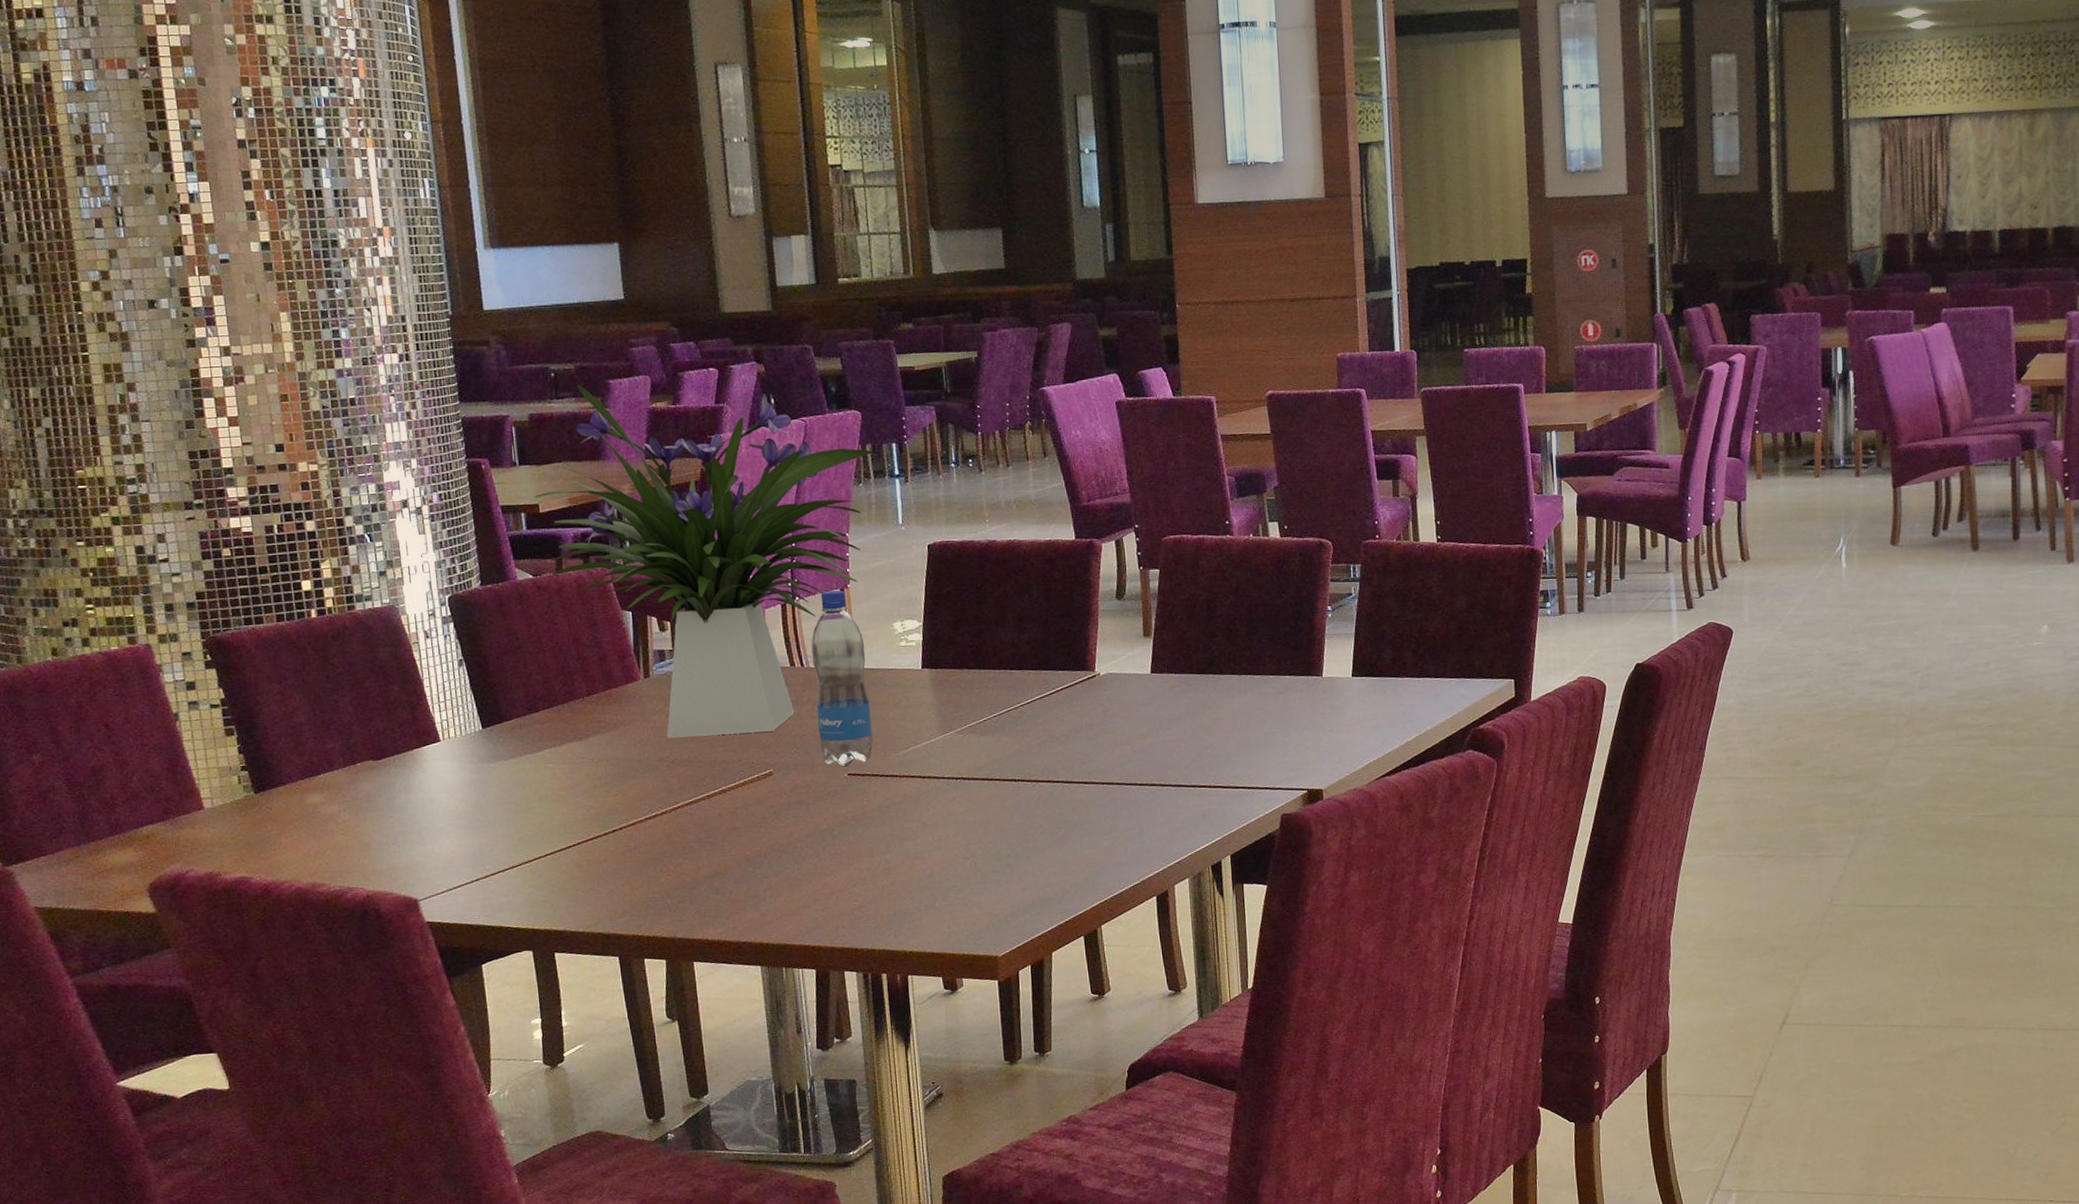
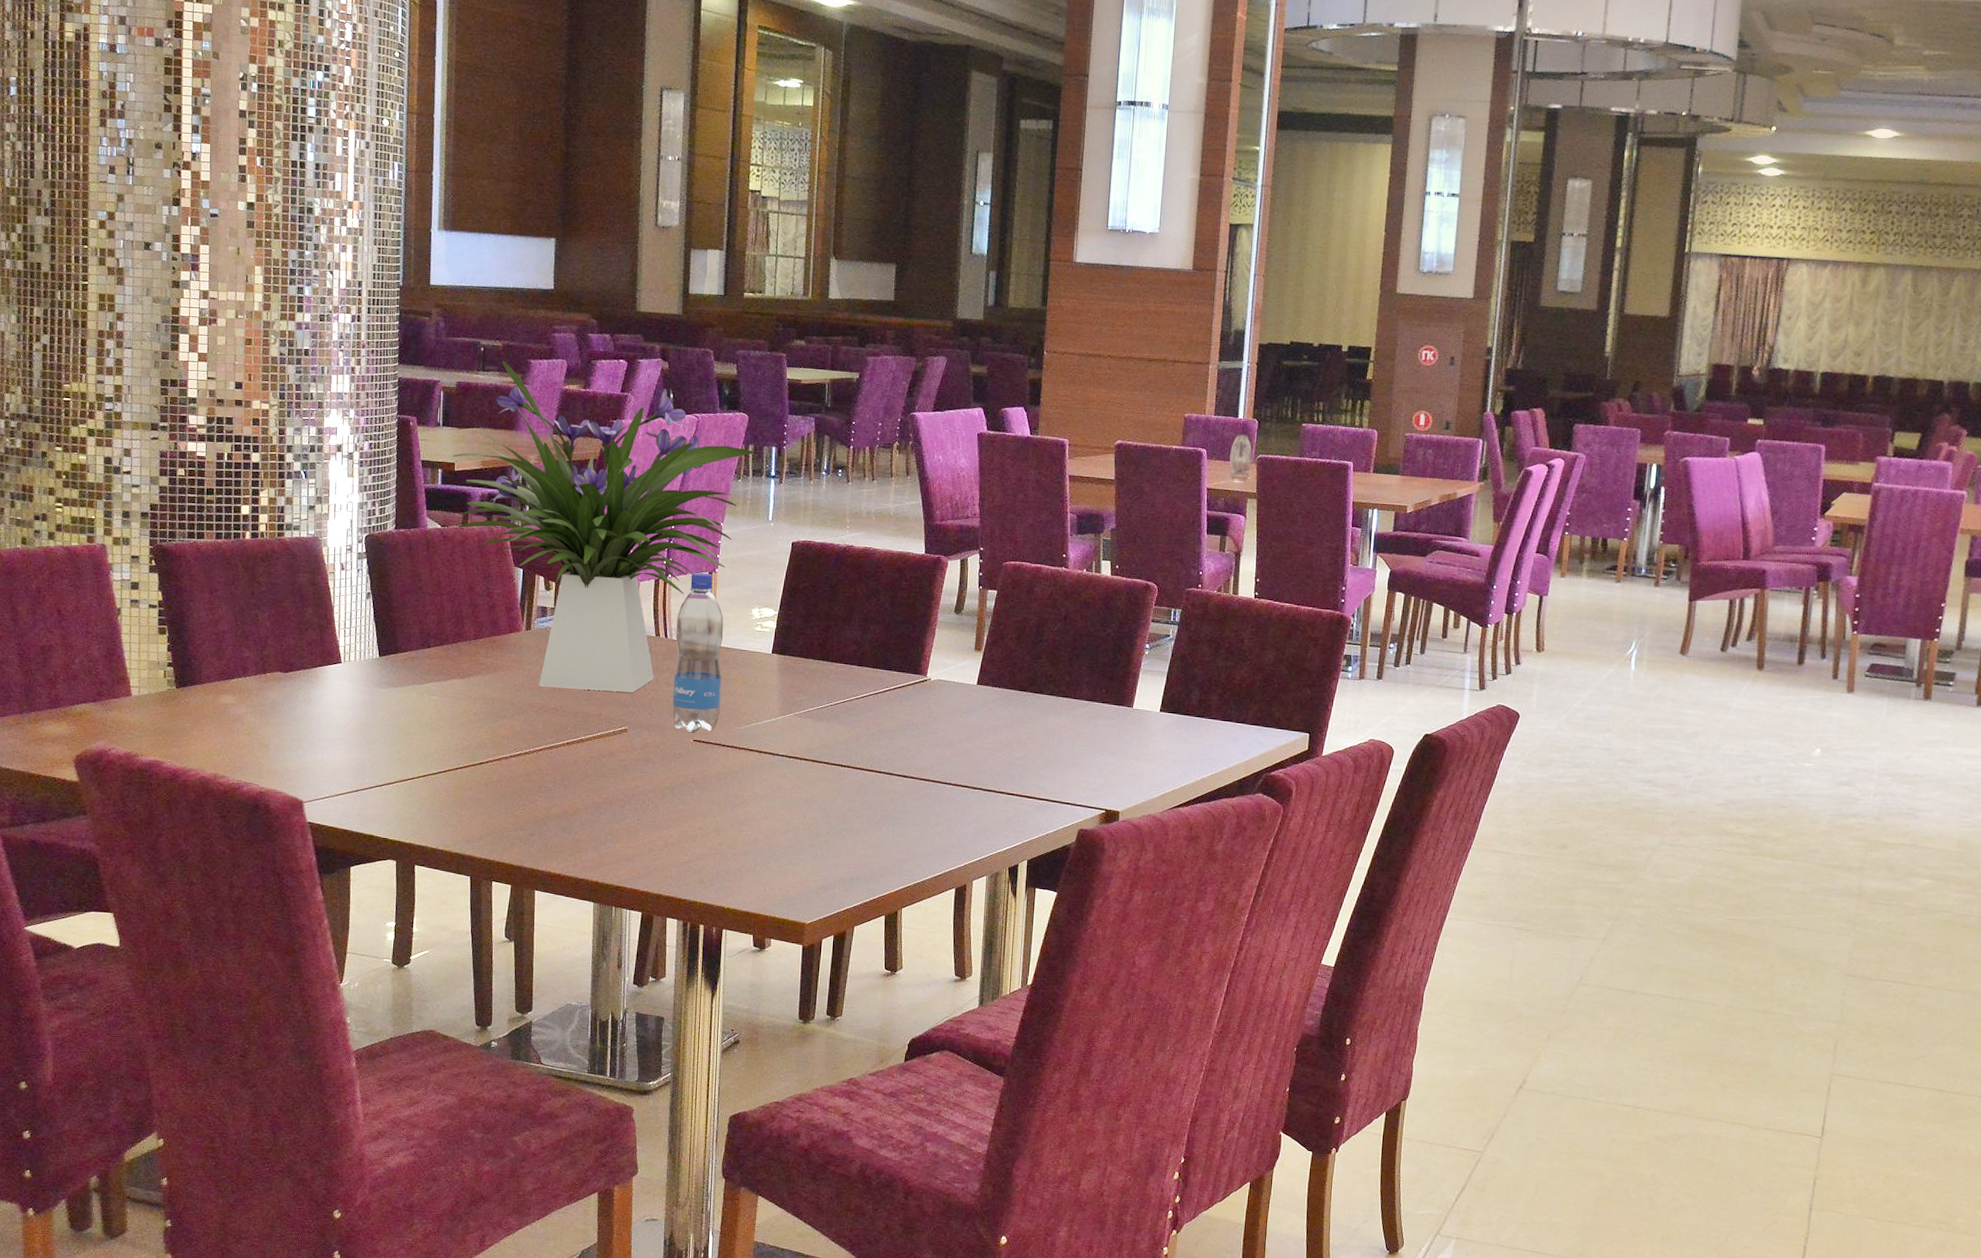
vase: none [1391,368,1415,421] -> present [1229,434,1252,483]

